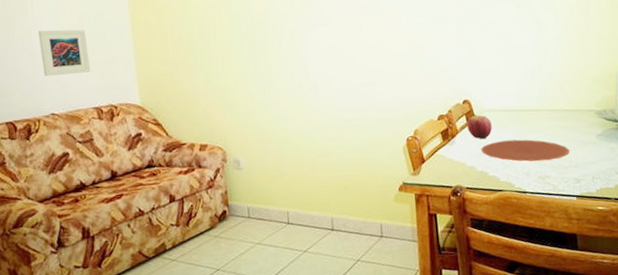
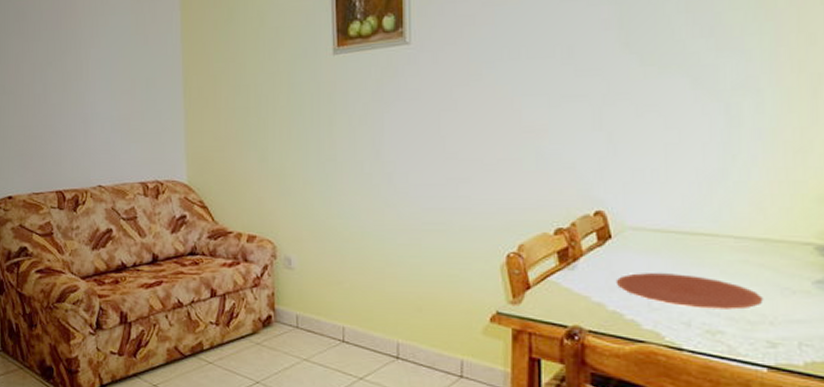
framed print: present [38,29,91,77] -> none [91,94,139,146]
apple: present [467,114,492,139] -> none [598,231,636,266]

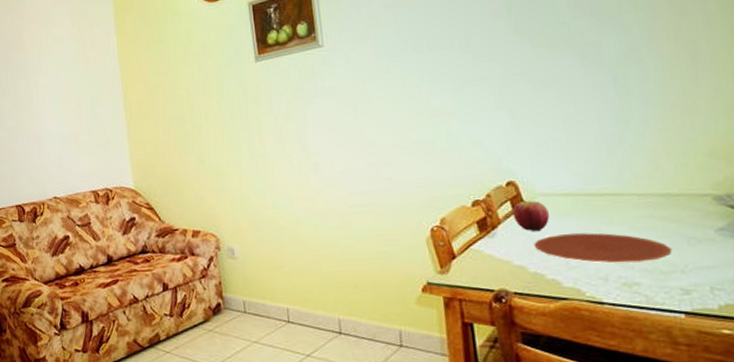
apple: none [598,231,636,266] -> present [512,199,550,231]

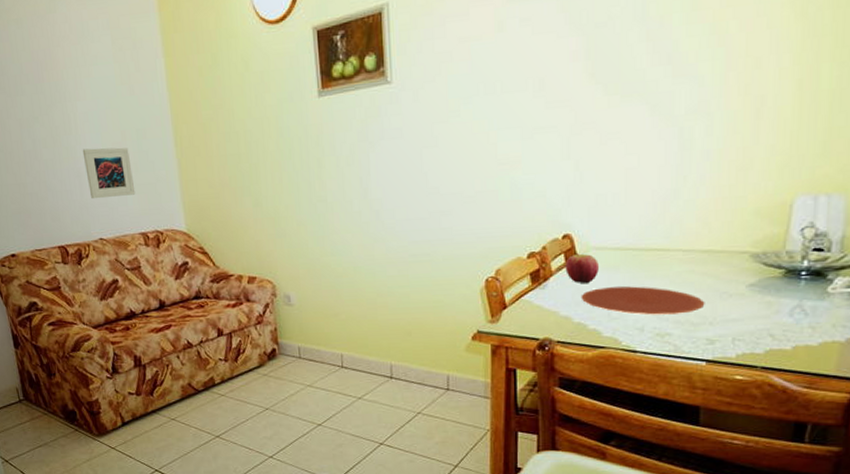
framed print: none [42,114,88,161] -> present [82,147,136,199]

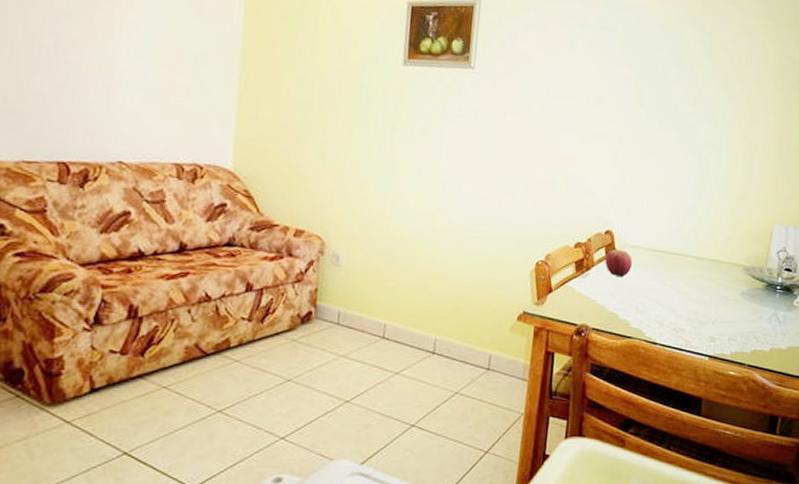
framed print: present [82,147,136,199] -> none [118,59,182,121]
plate: present [581,286,705,315] -> none [615,282,710,313]

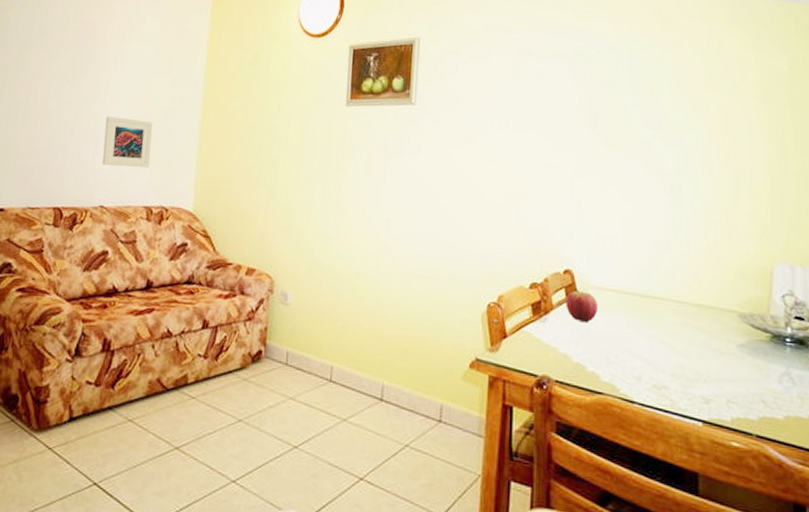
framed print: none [118,59,182,121] -> present [102,116,153,168]

